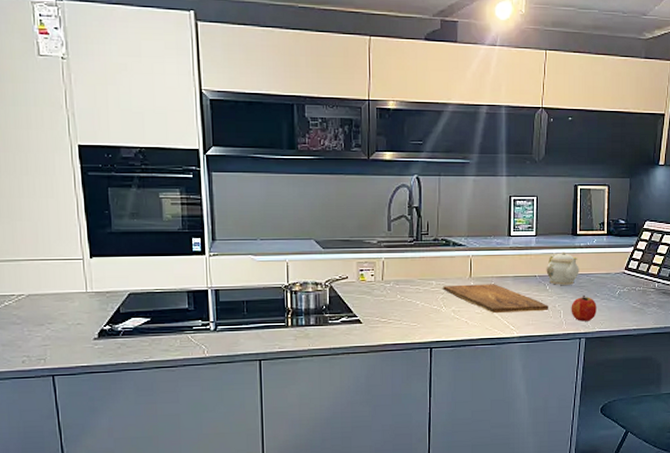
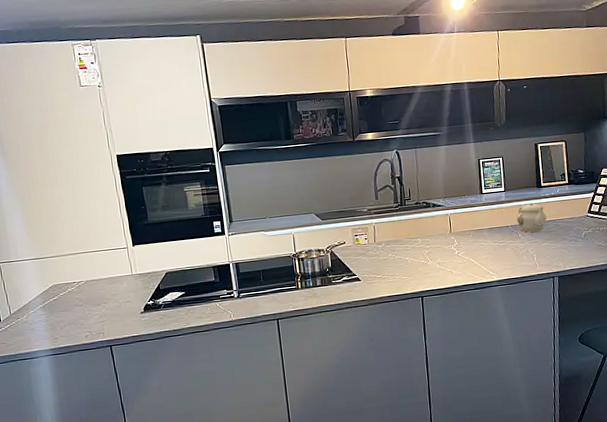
cutting board: present [443,284,548,313] -> none [427,236,522,262]
fruit: present [571,294,597,322] -> none [542,238,566,262]

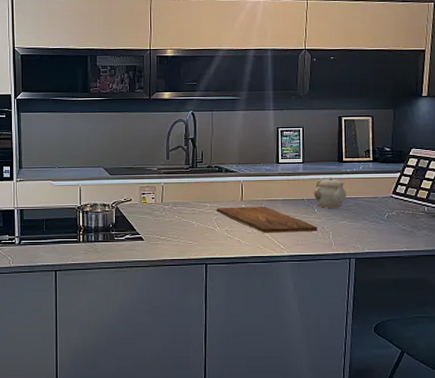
cutting board: none [427,236,522,262] -> present [217,206,317,233]

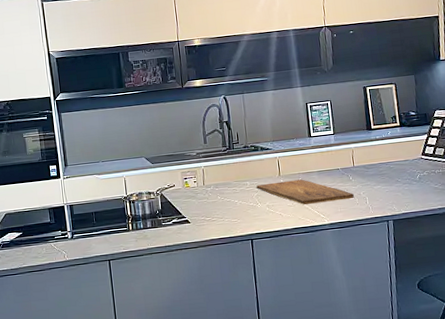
teapot: present [314,177,347,208] -> none [347,145,379,175]

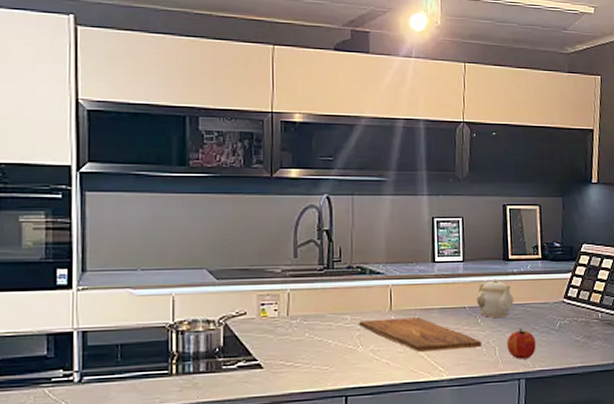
teapot: none [347,145,379,175] -> present [476,278,514,317]
fruit: none [375,181,400,206] -> present [507,328,536,359]

